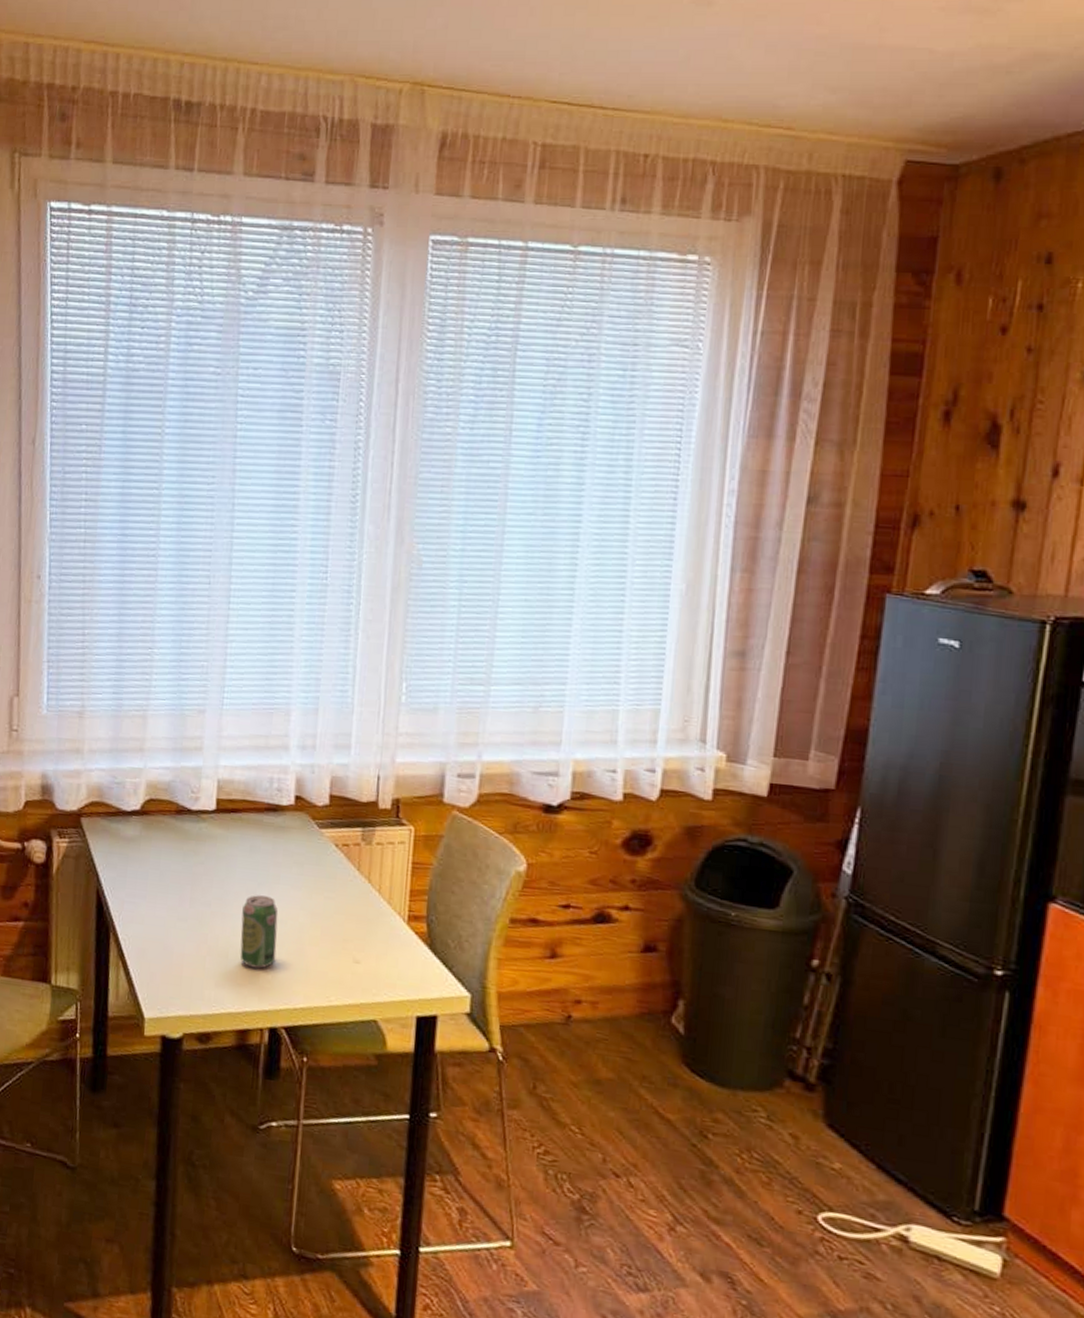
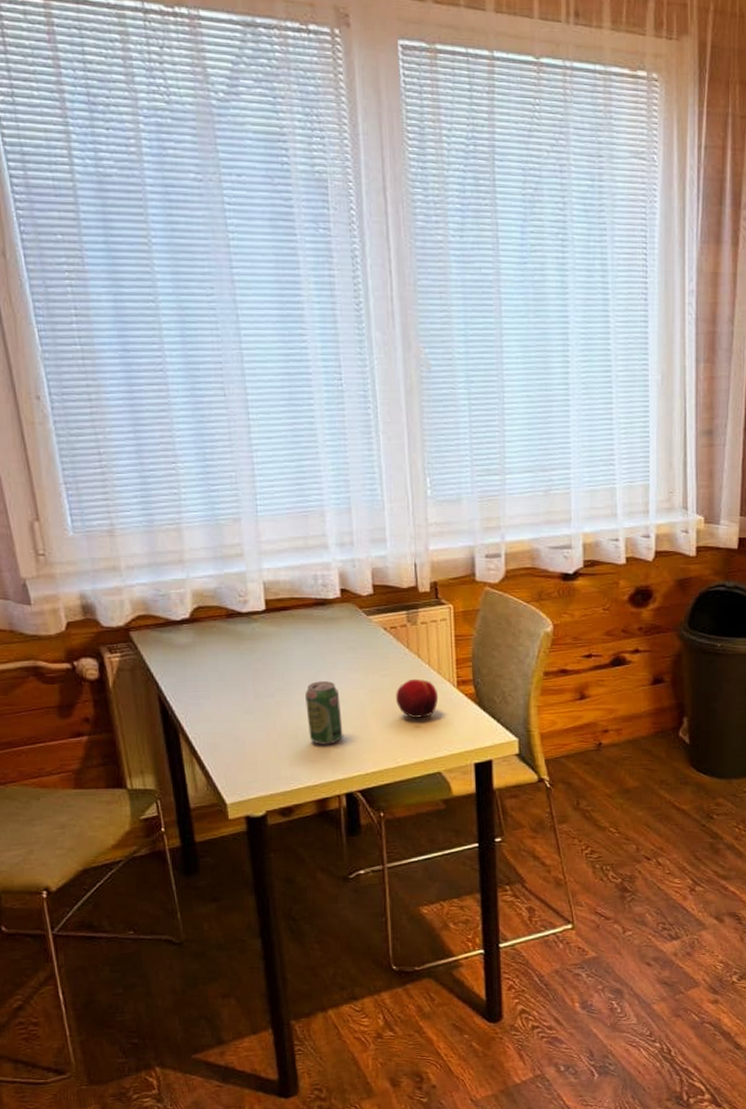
fruit: none [338,906,386,954] -> present [396,678,439,718]

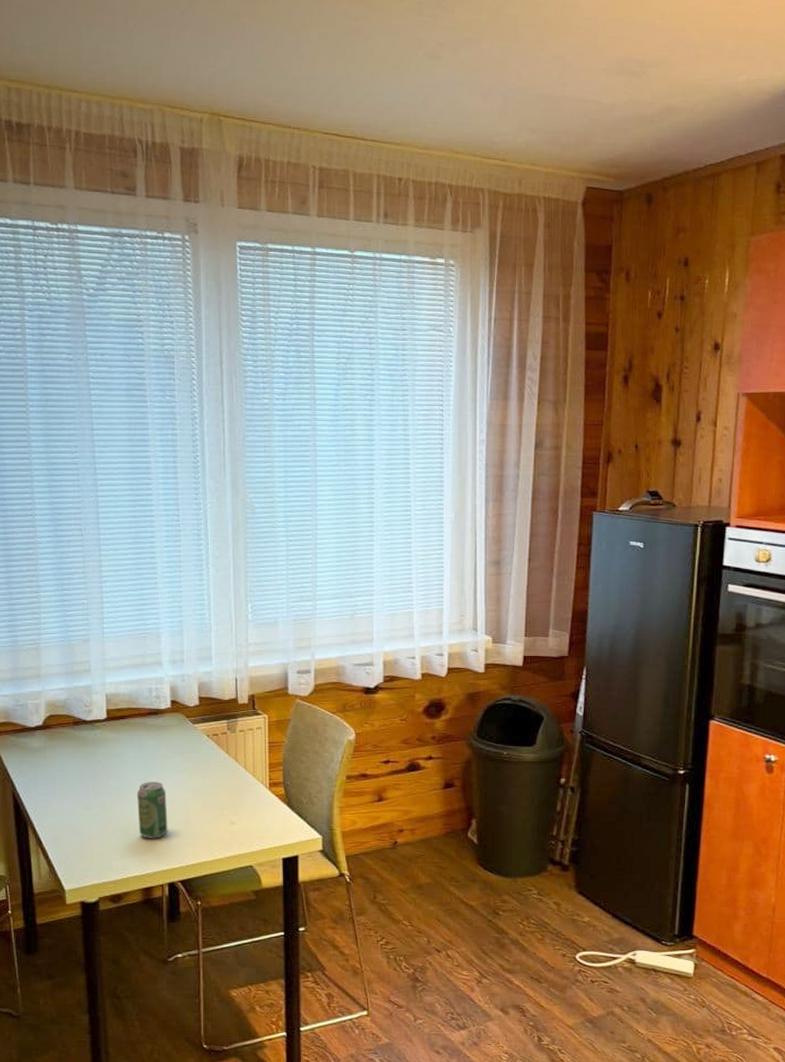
fruit: present [396,678,439,718] -> none [215,780,253,816]

